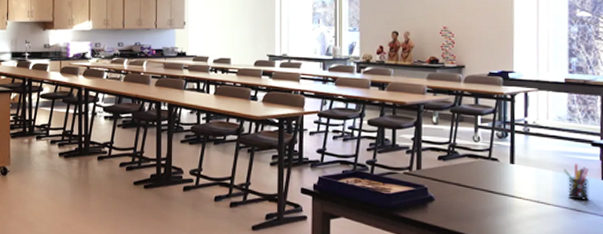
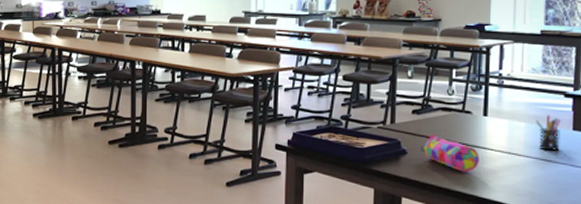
pencil case: none [447,181,508,221] -> present [420,134,479,172]

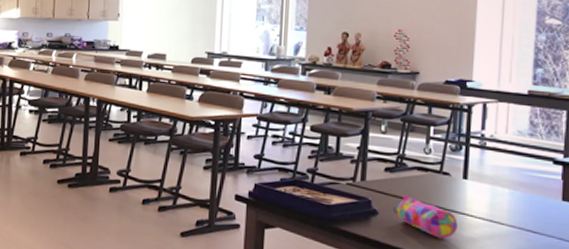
pen holder: present [536,114,561,151] -> none [521,181,549,222]

